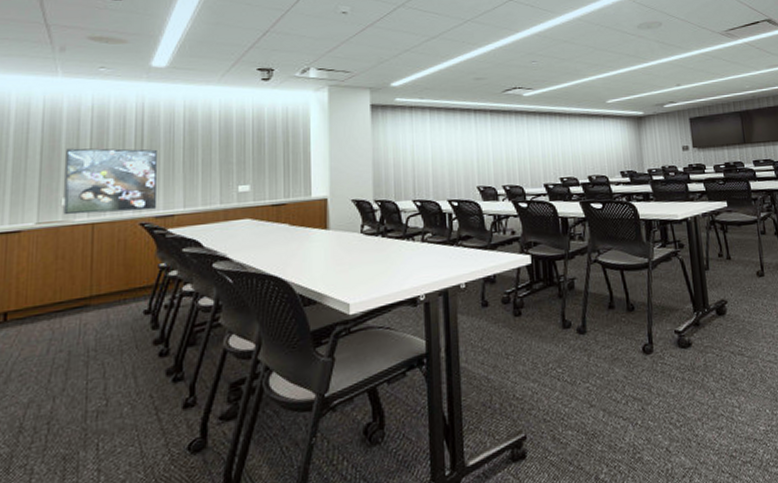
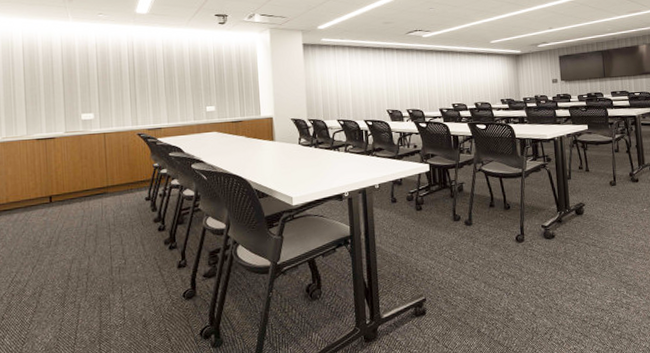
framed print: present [63,148,158,215] -> none [81,76,149,127]

